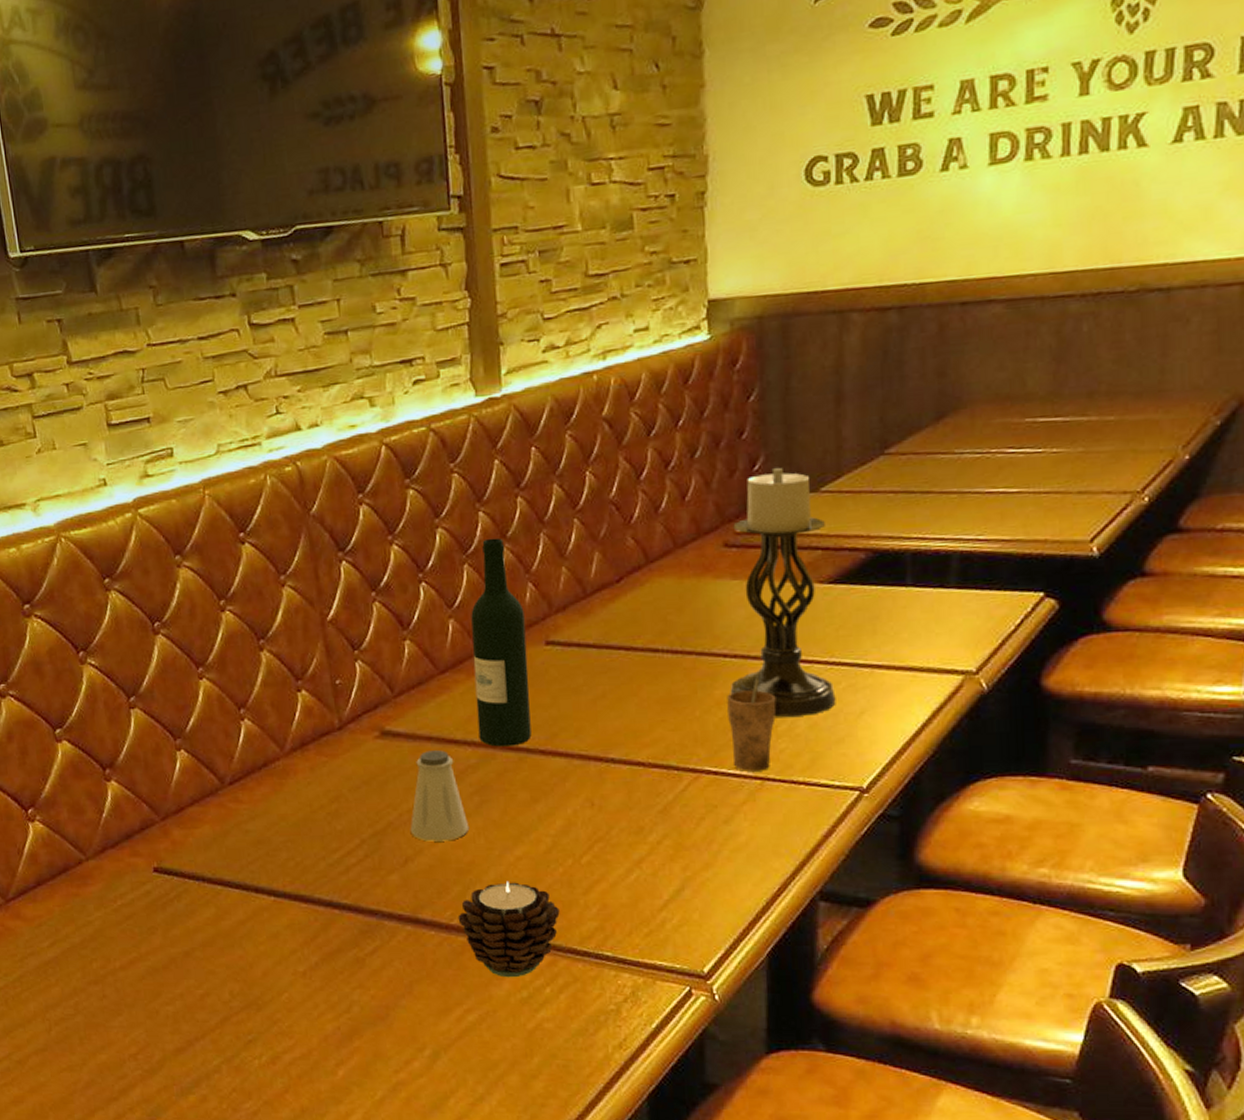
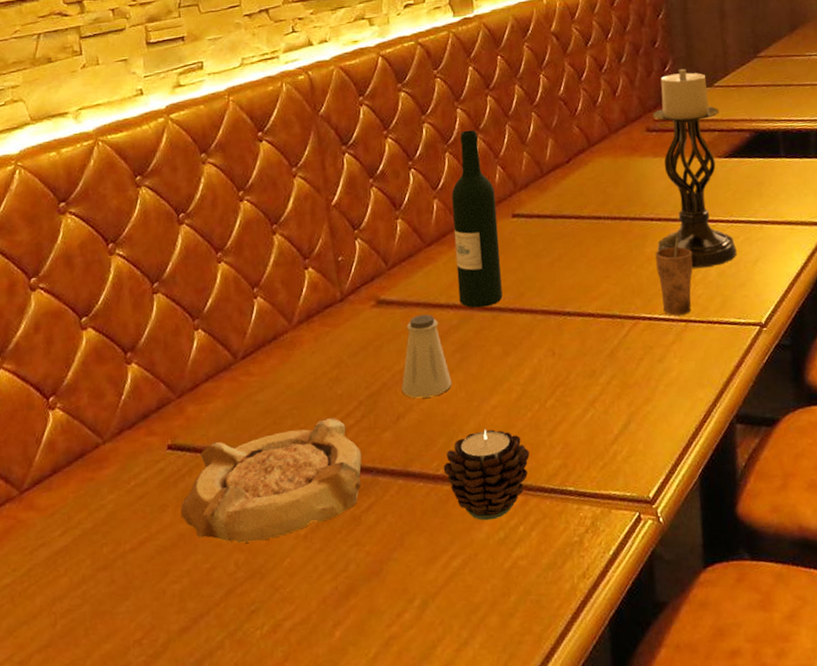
ashtray: none [170,855,366,973] -> present [181,418,362,543]

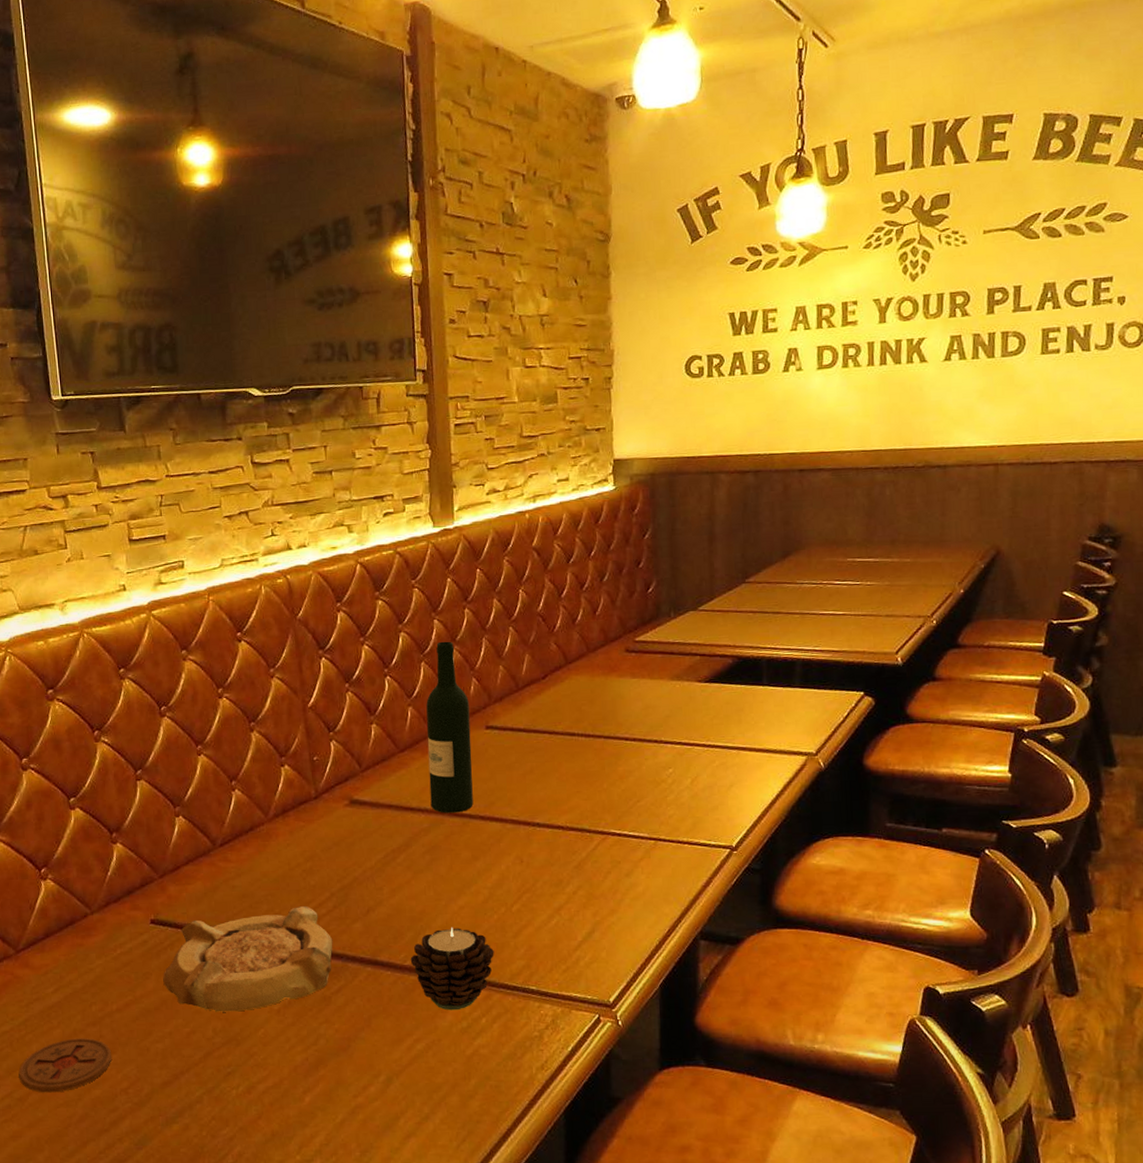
coaster: none [20,584,124,653] -> present [18,1038,111,1093]
saltshaker: present [401,314,453,399] -> none [372,816,422,894]
candle holder: present [652,68,737,268] -> none [630,590,712,789]
cup: present [655,232,693,316] -> none [628,753,666,833]

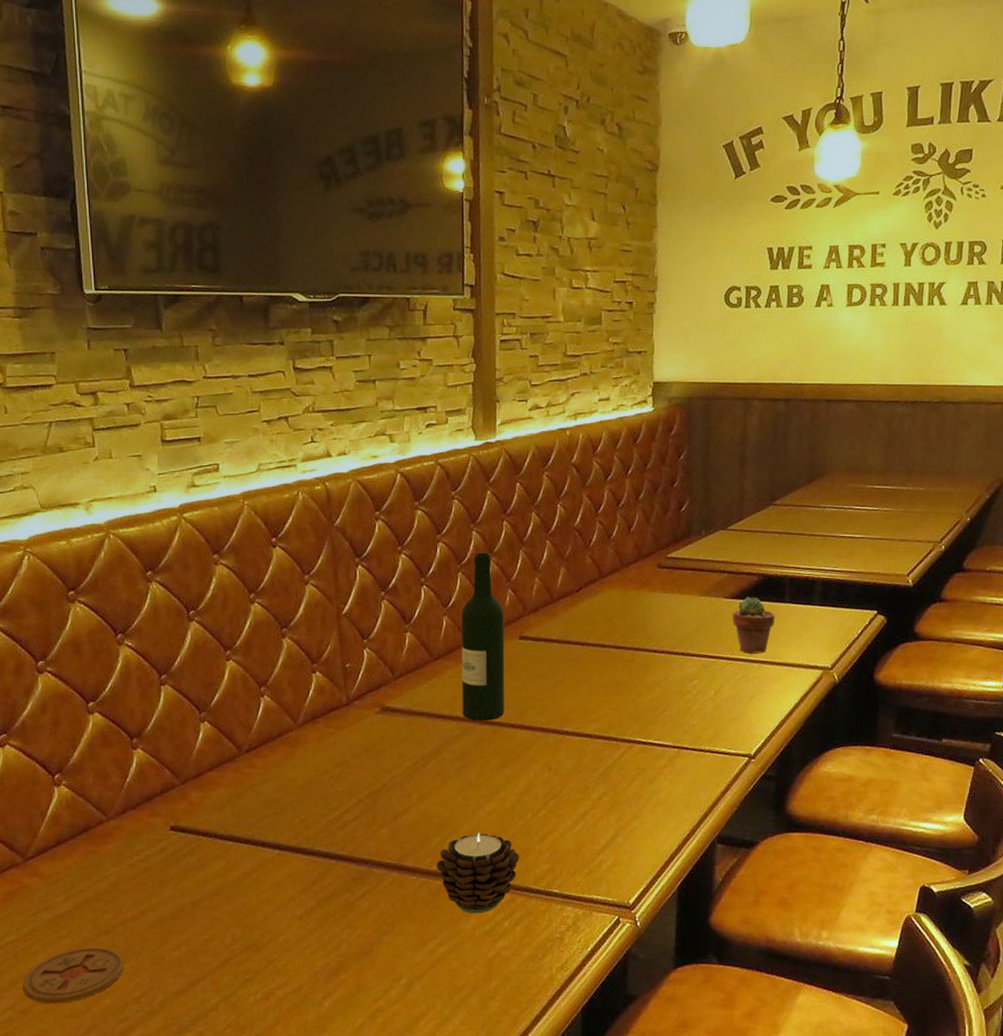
ashtray: present [163,906,333,1012] -> none [181,812,359,919]
potted succulent: none [707,680,753,741] -> present [733,596,775,655]

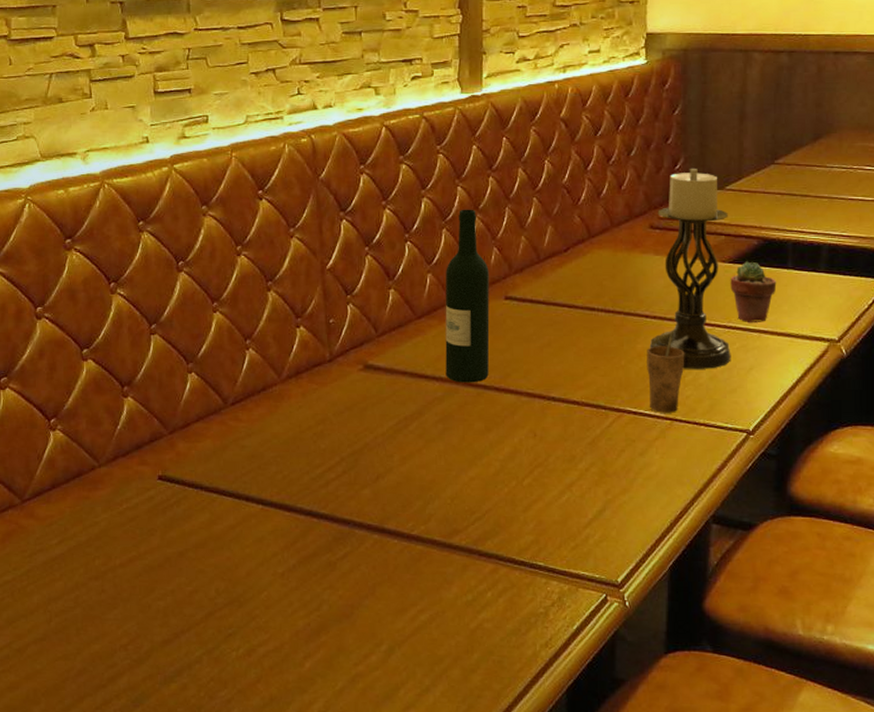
coaster: present [22,947,123,1004] -> none [18,591,112,645]
candle: present [436,832,519,914] -> none [418,498,503,583]
cup: none [655,665,691,742] -> present [647,332,685,413]
candle holder: none [658,509,734,700] -> present [649,168,731,369]

